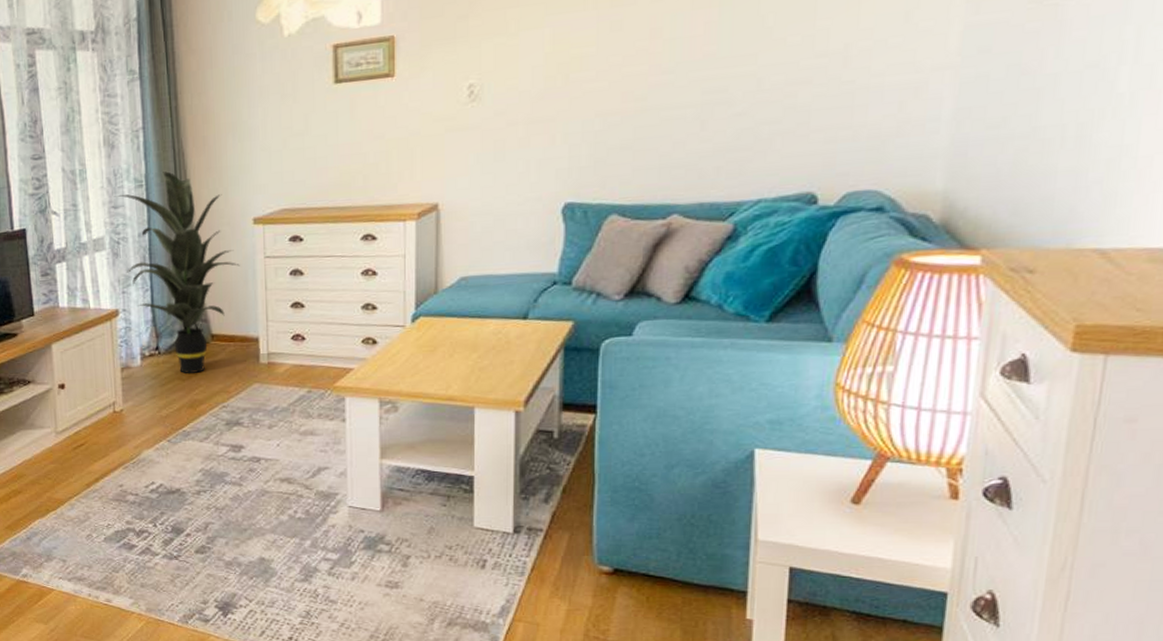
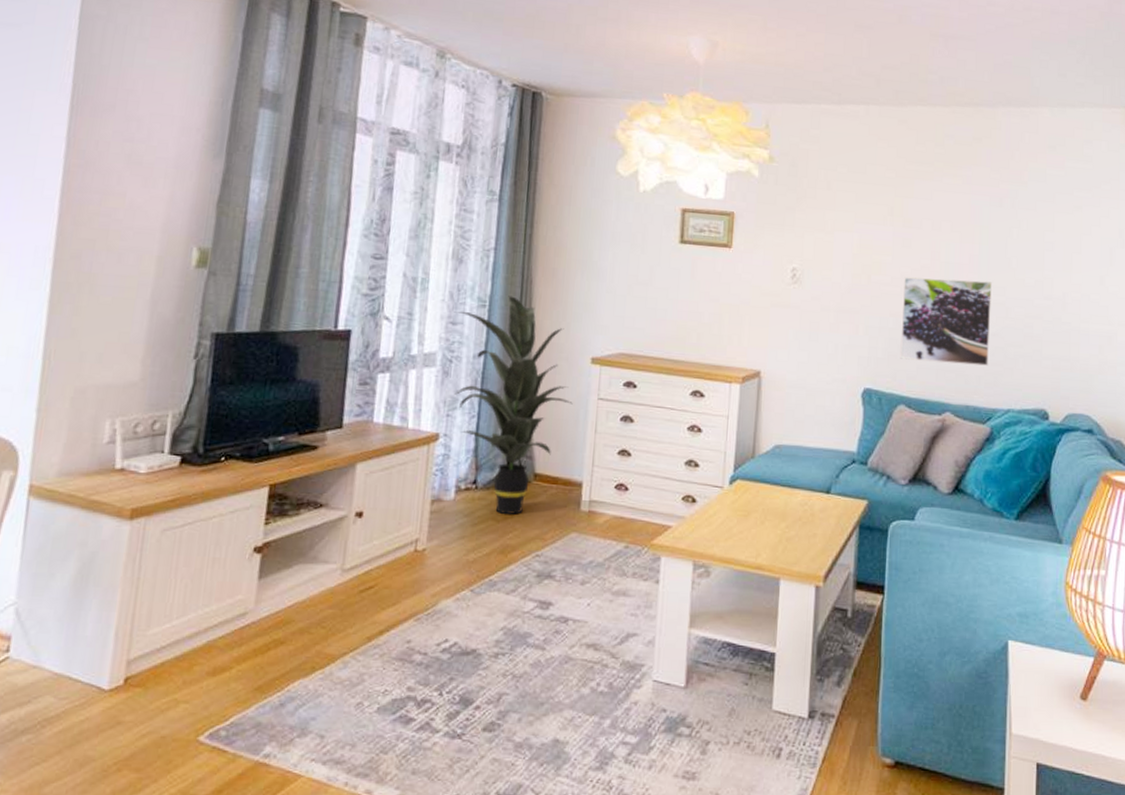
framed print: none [610,50,737,164] -> present [900,277,992,366]

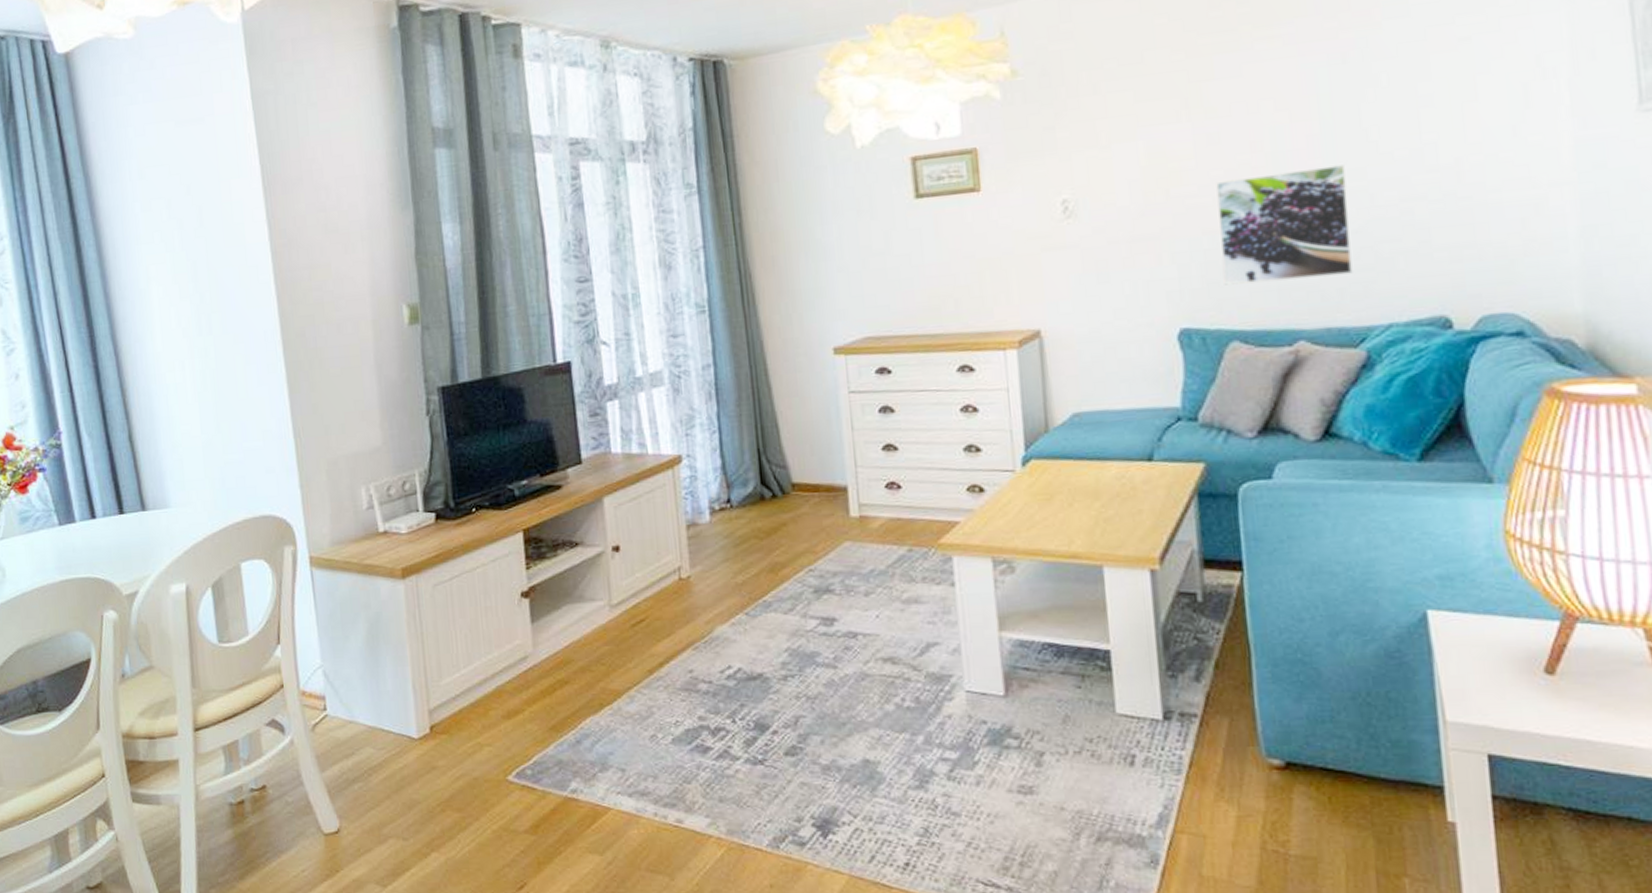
indoor plant: present [453,296,573,515] -> none [673,295,821,531]

